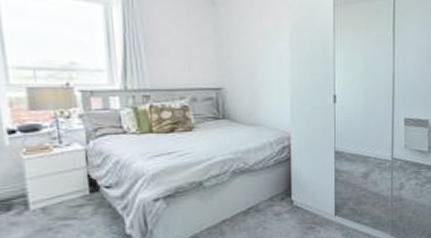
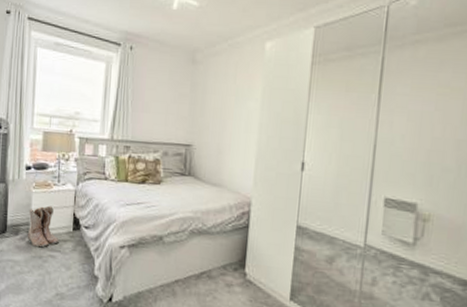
boots: none [21,171,73,220] -> present [27,206,59,248]

